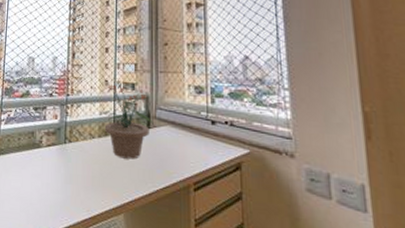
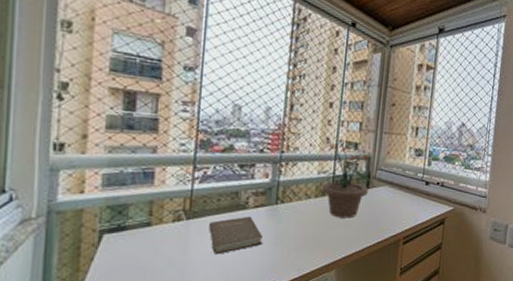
book: none [12,154,56,189] -> present [209,216,263,255]

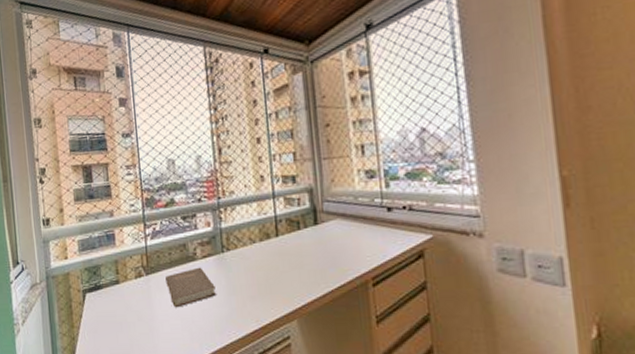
potted plant: present [317,142,373,218] -> none [258,179,321,261]

